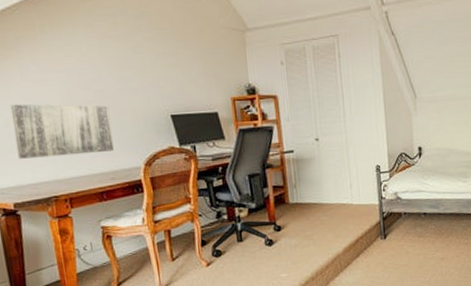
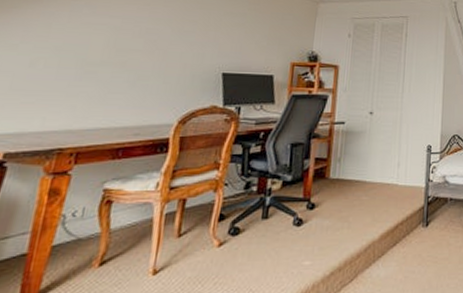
wall art: present [10,104,115,159] -> none [31,44,157,105]

